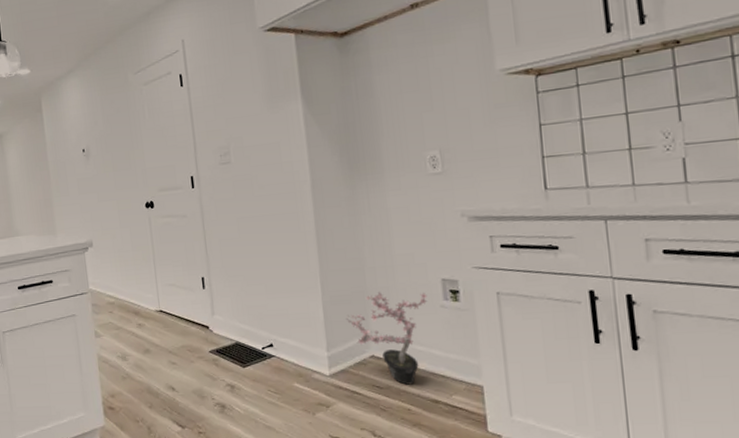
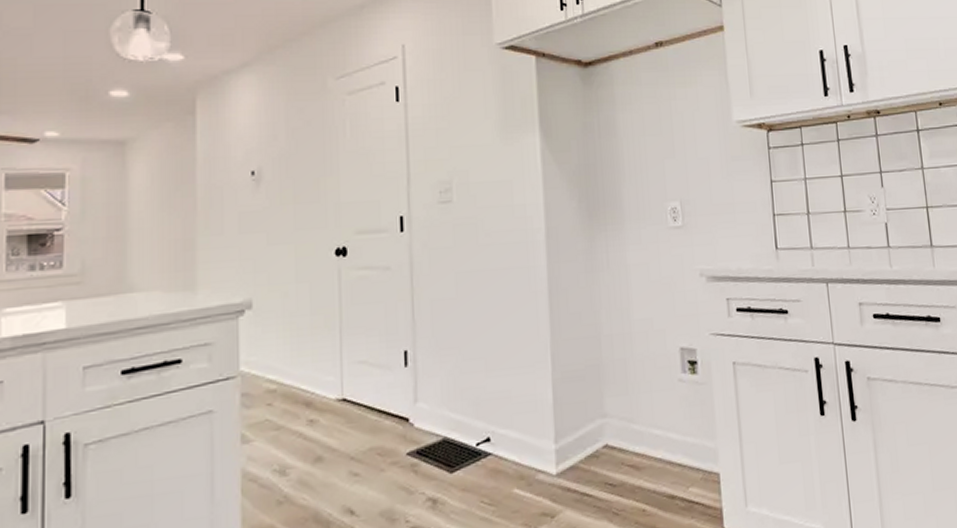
potted plant: present [345,291,428,385] -> none [577,363,666,480]

